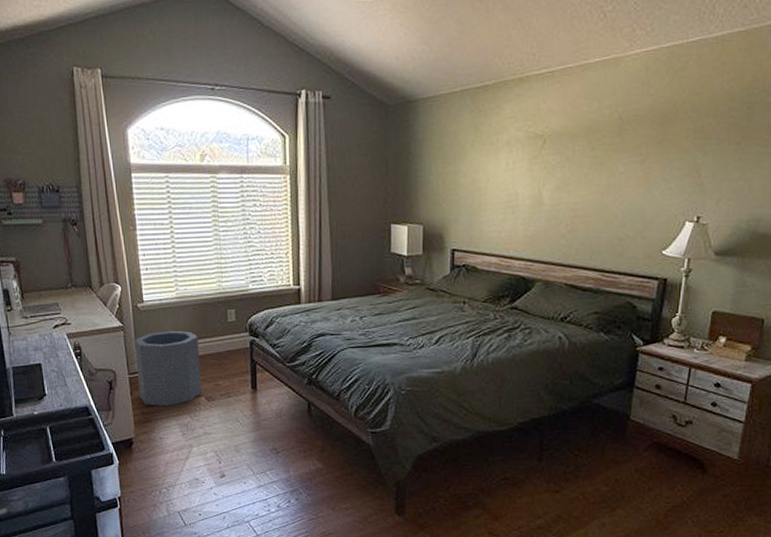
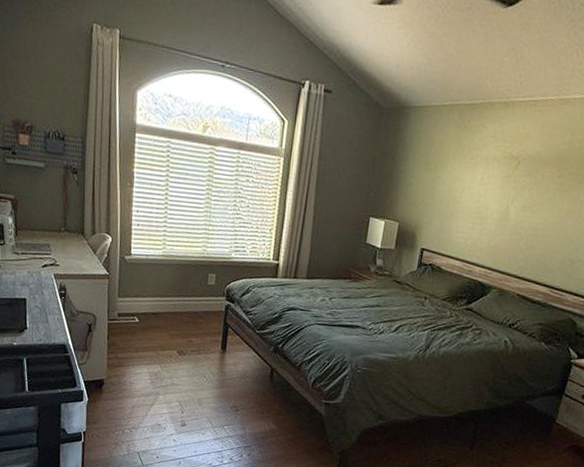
trash can: present [134,330,202,406] -> none [116,284,178,355]

